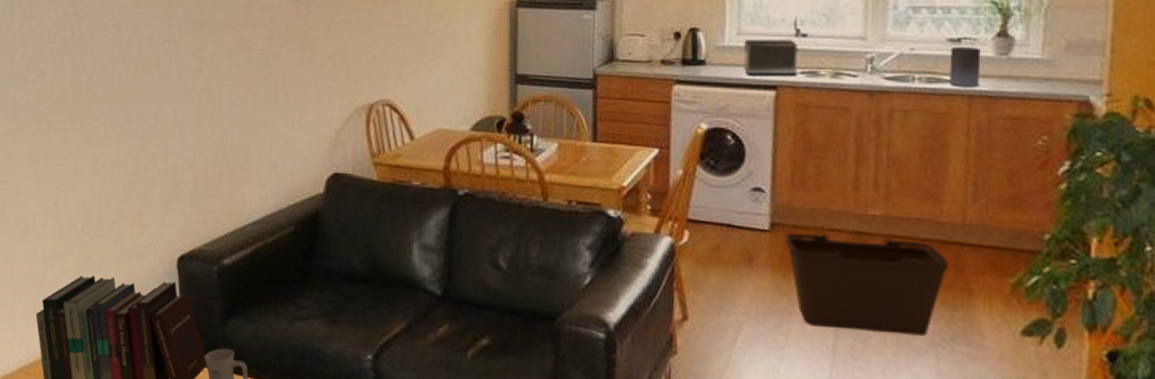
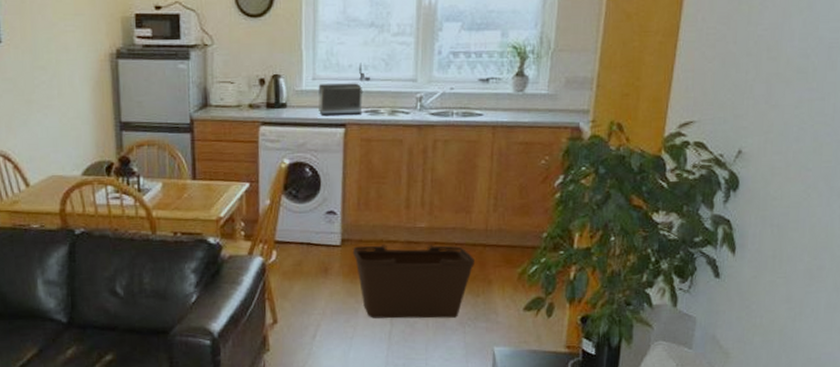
canister: present [949,47,981,88] -> none [480,86,503,120]

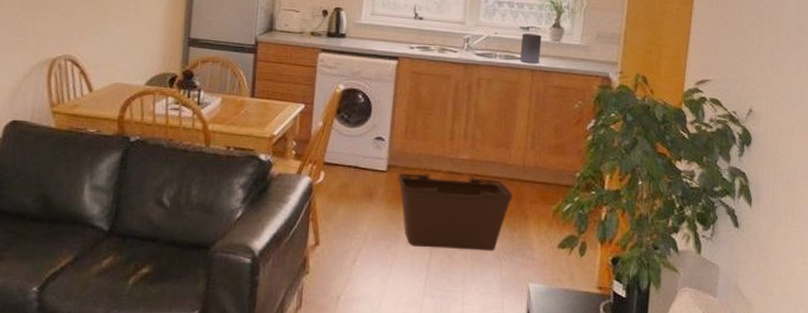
toaster: present [318,83,364,117] -> none [375,19,417,51]
canister: none [480,86,503,120] -> present [520,33,542,64]

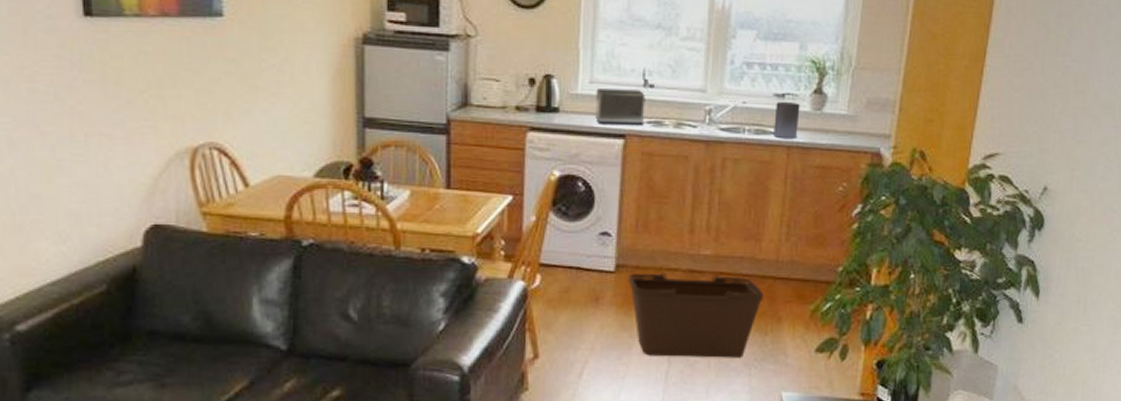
toaster: none [375,19,417,51] -> present [595,88,647,126]

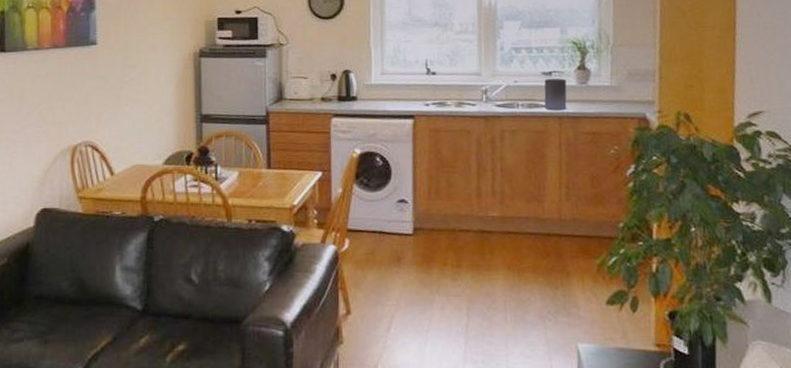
toaster: present [595,88,647,126] -> none [387,77,430,109]
bicycle basket: present [627,273,763,358] -> none [425,234,551,311]

